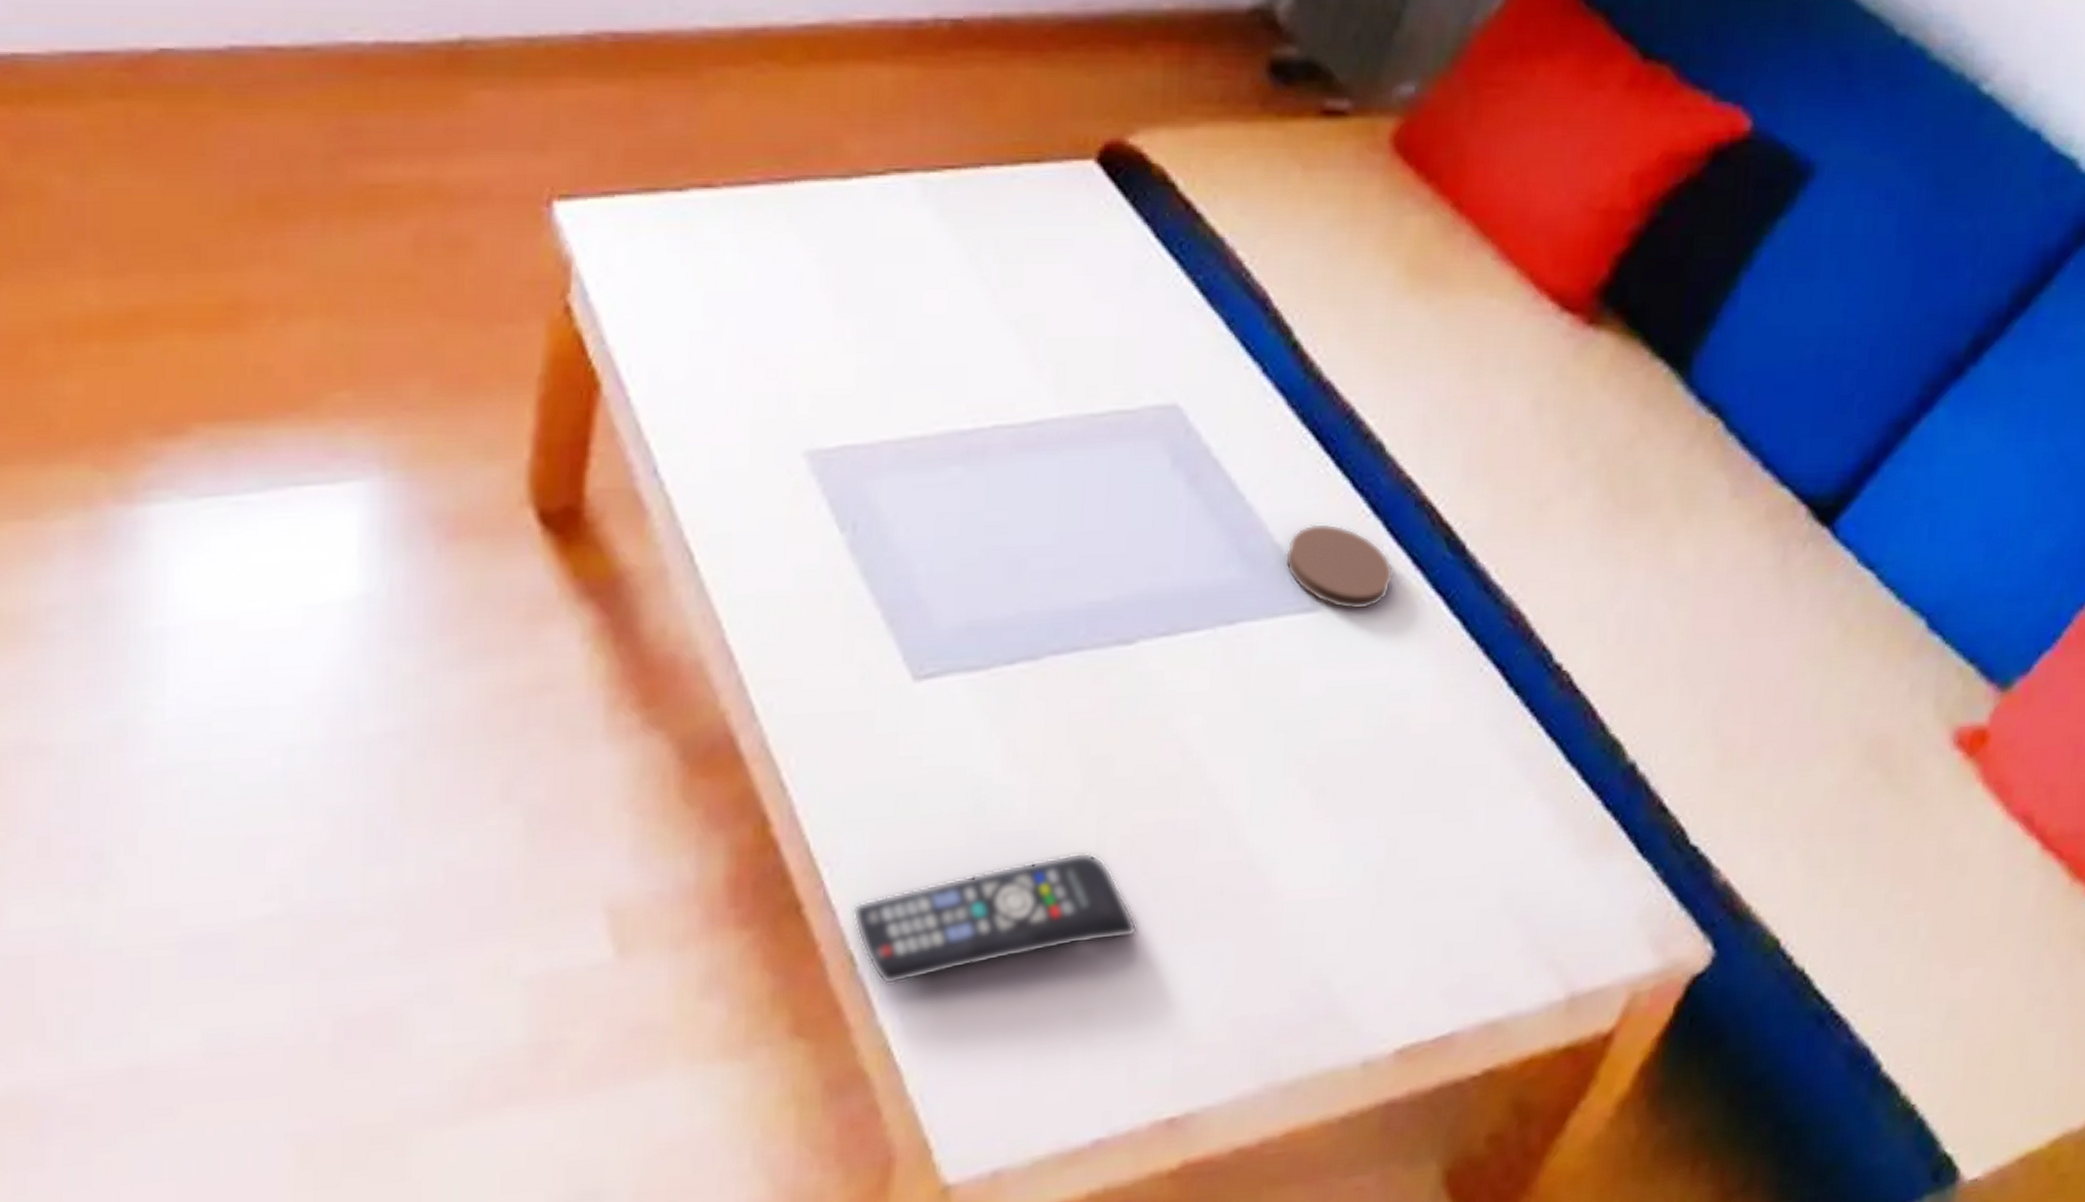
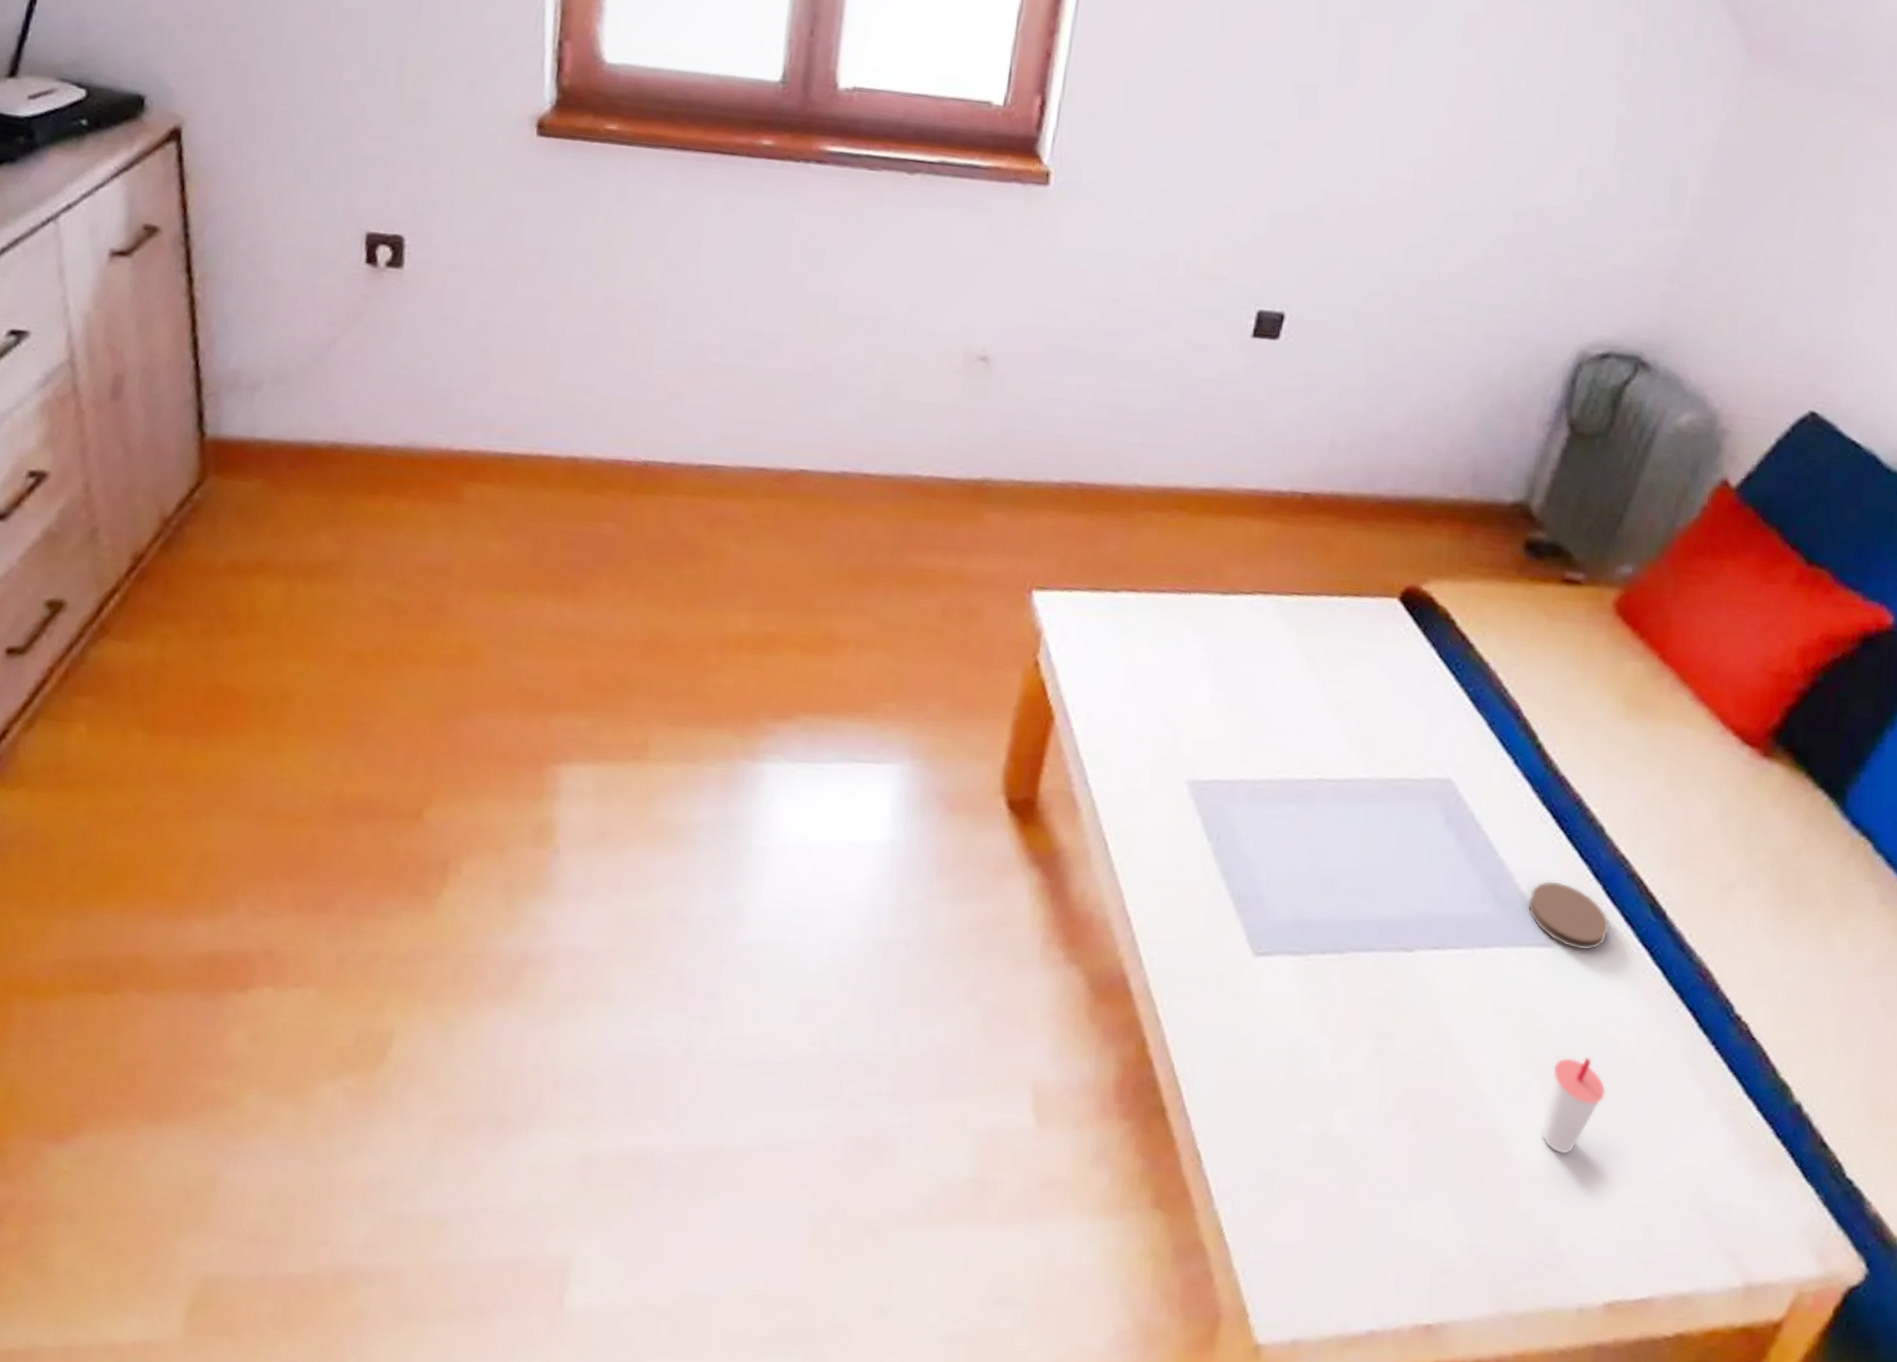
remote control: present [852,852,1138,986] -> none [1201,1103,1408,1182]
cup: none [1309,747,1393,875] -> present [1540,1057,1606,1155]

